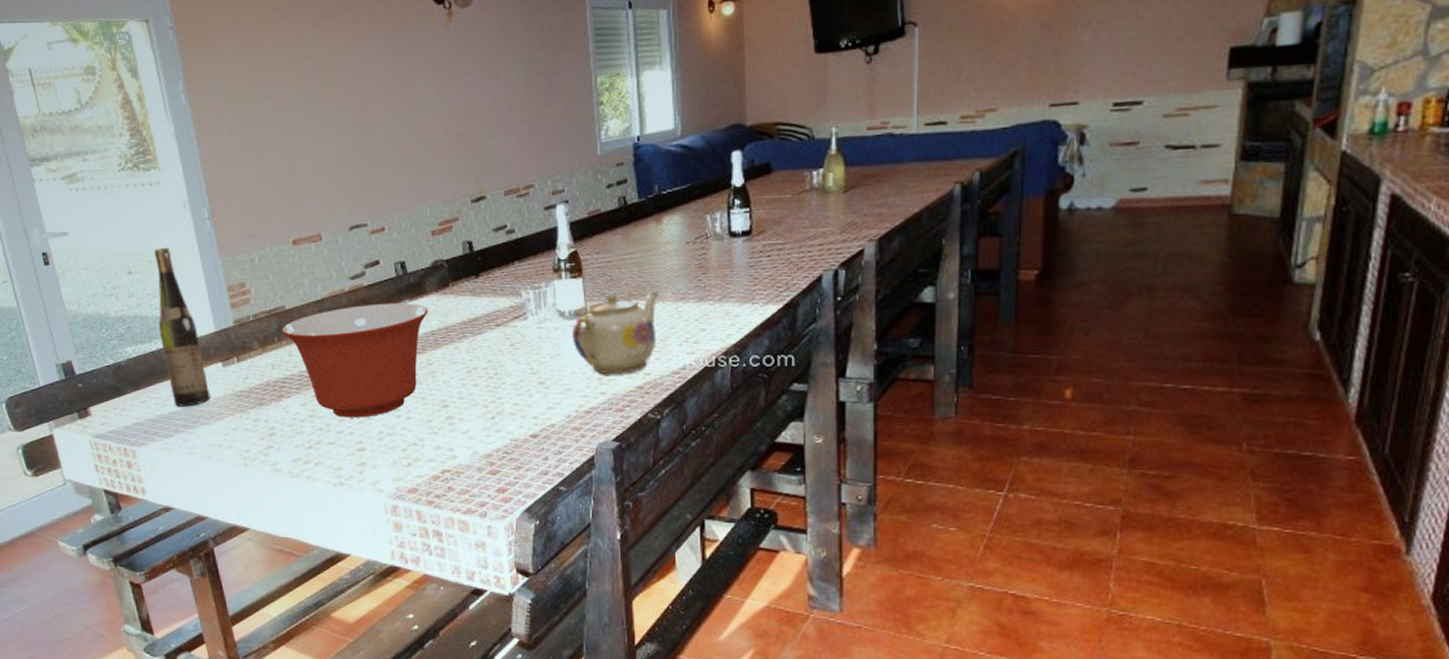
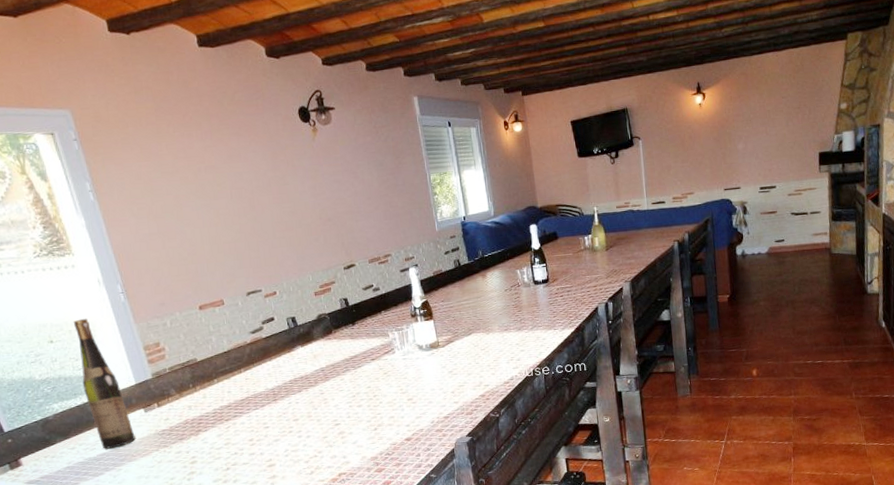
mixing bowl: present [281,302,429,418] -> none [195,348,318,442]
teapot: present [572,291,658,375] -> none [429,326,491,389]

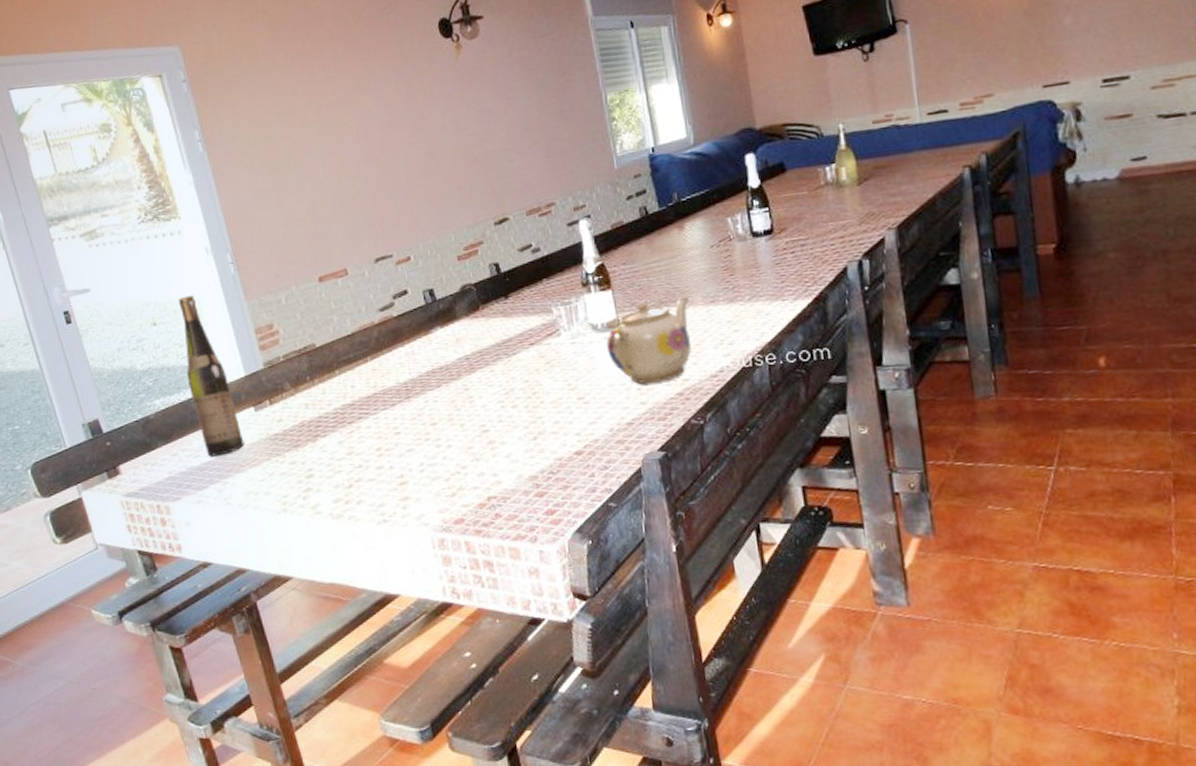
teapot: none [429,326,491,389] -> present [606,296,691,384]

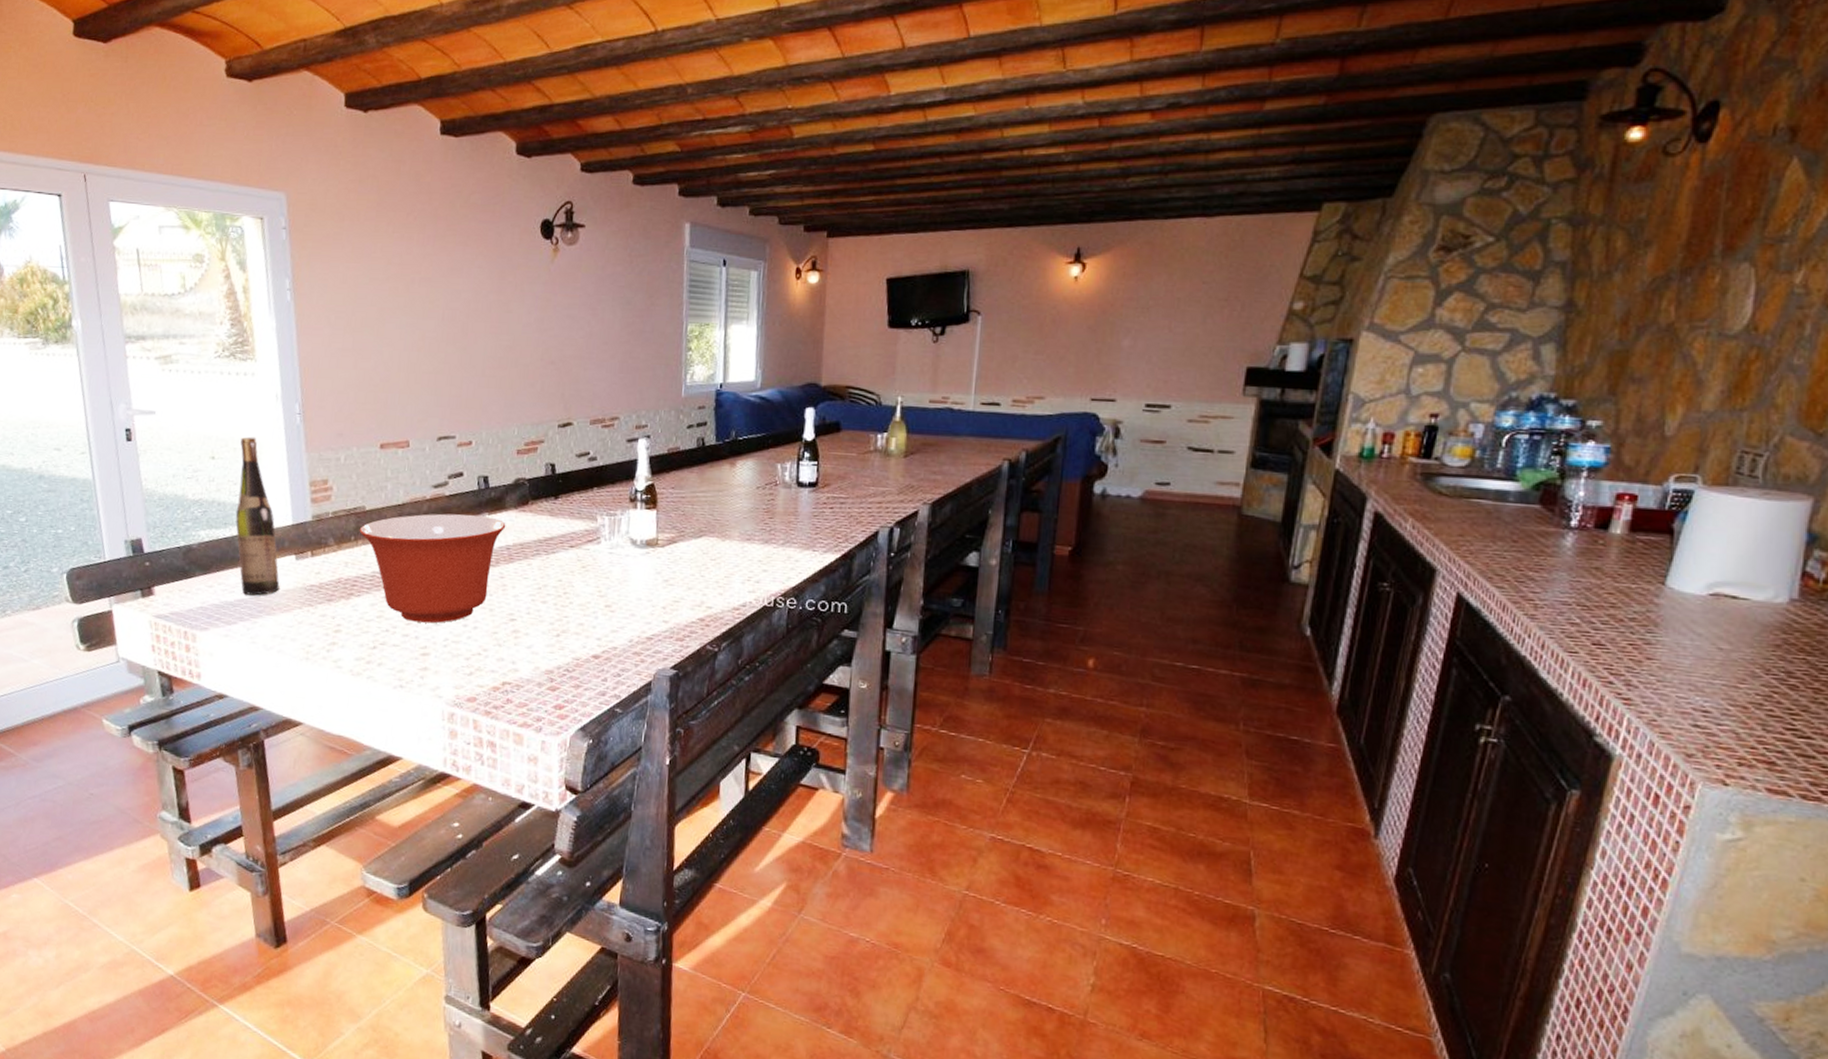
mixing bowl: none [313,329,461,452] -> present [359,513,506,624]
teapot: present [606,296,691,384] -> none [641,526,727,605]

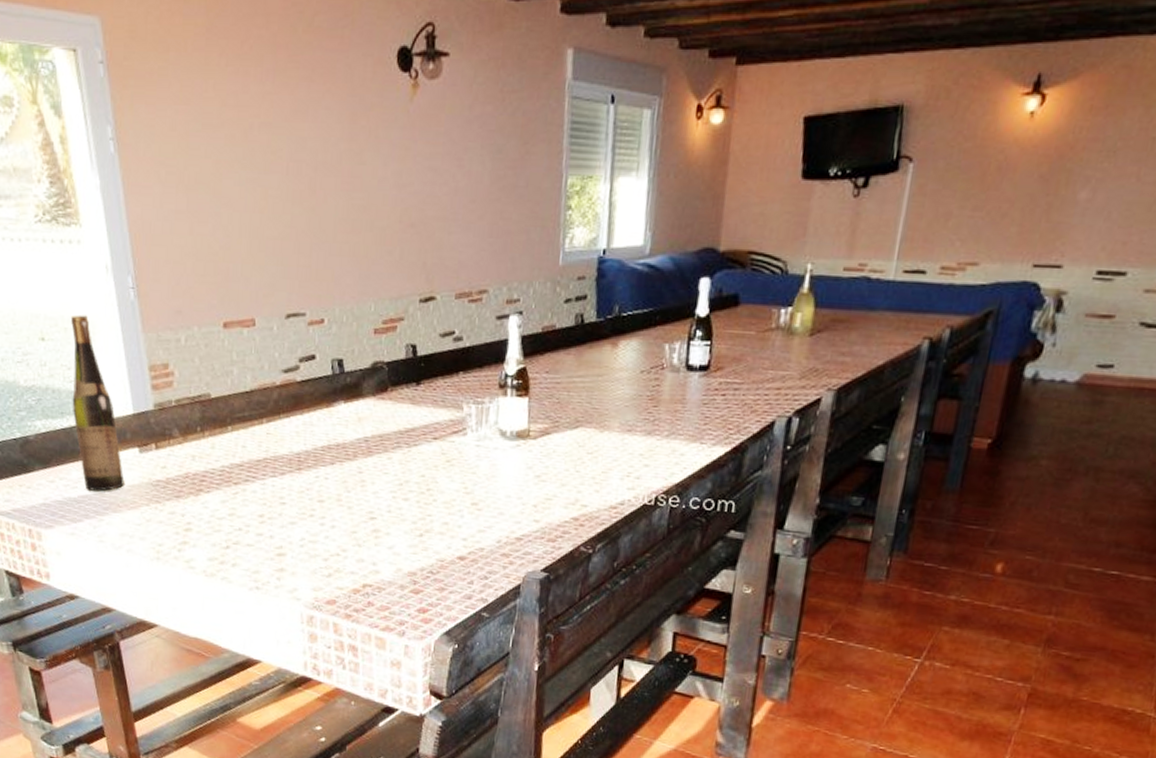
mixing bowl: present [359,513,506,624] -> none [205,401,364,522]

